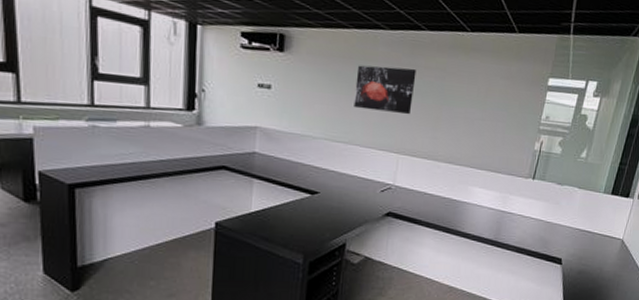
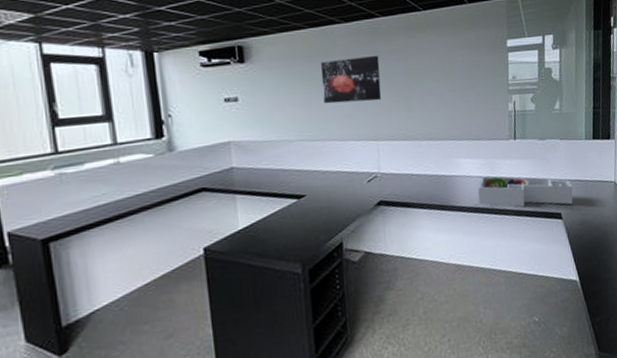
desk organizer: none [484,209,580,253] -> present [477,176,573,207]

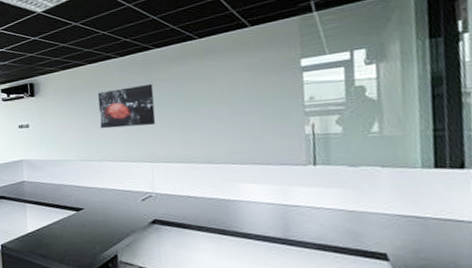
desk organizer: present [477,176,573,207] -> none [266,203,405,246]

